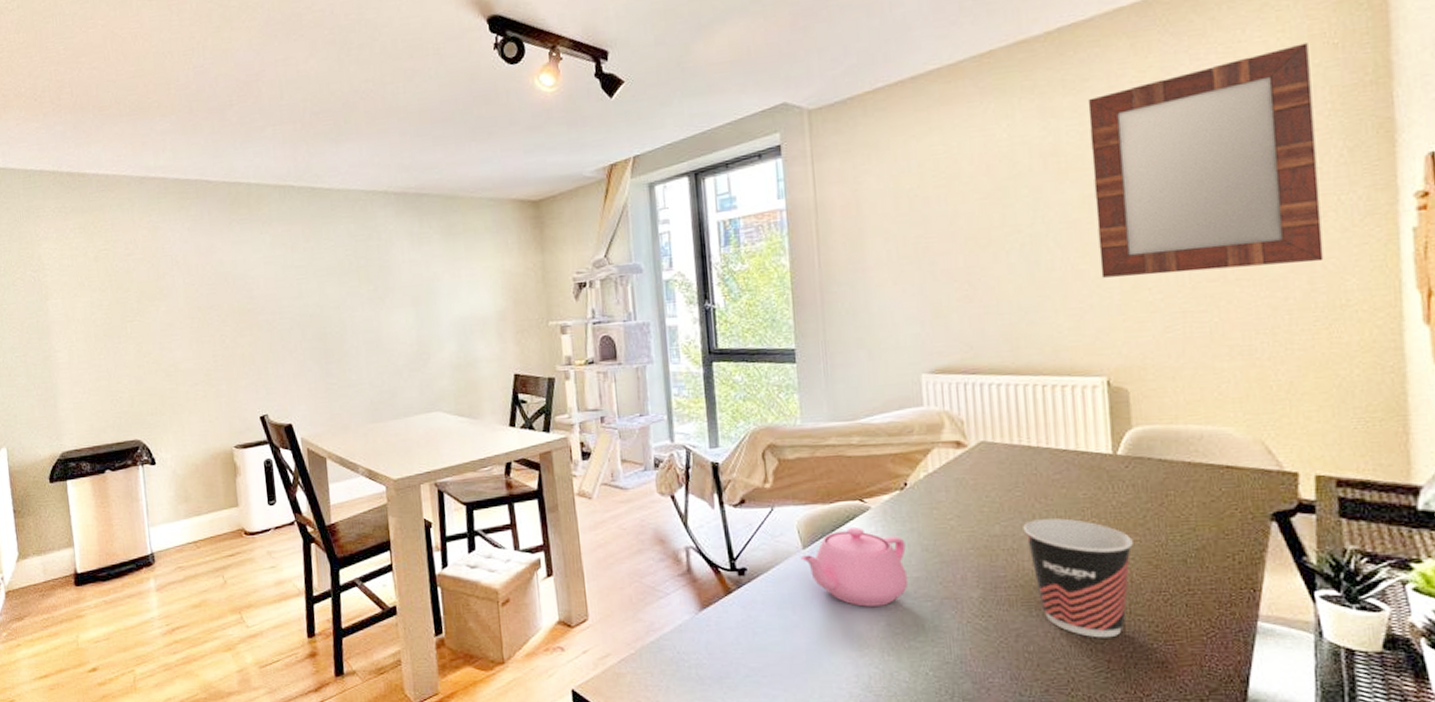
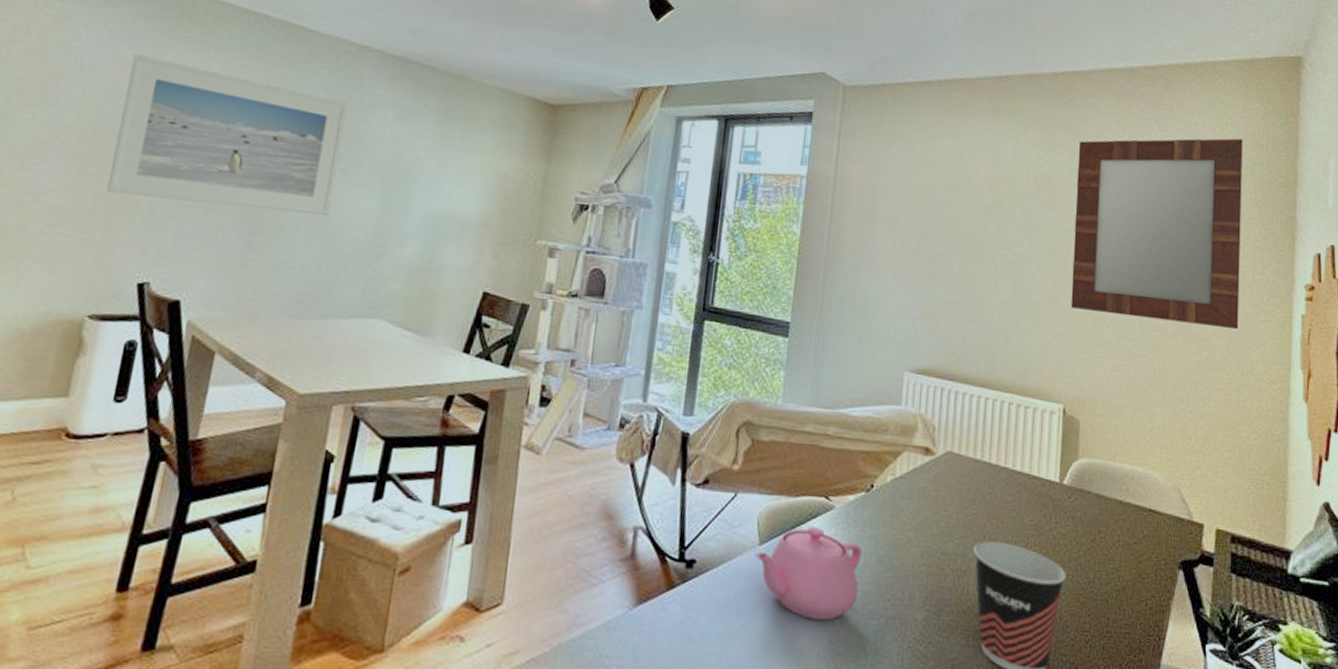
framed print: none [209,241,379,353] -> present [107,53,348,215]

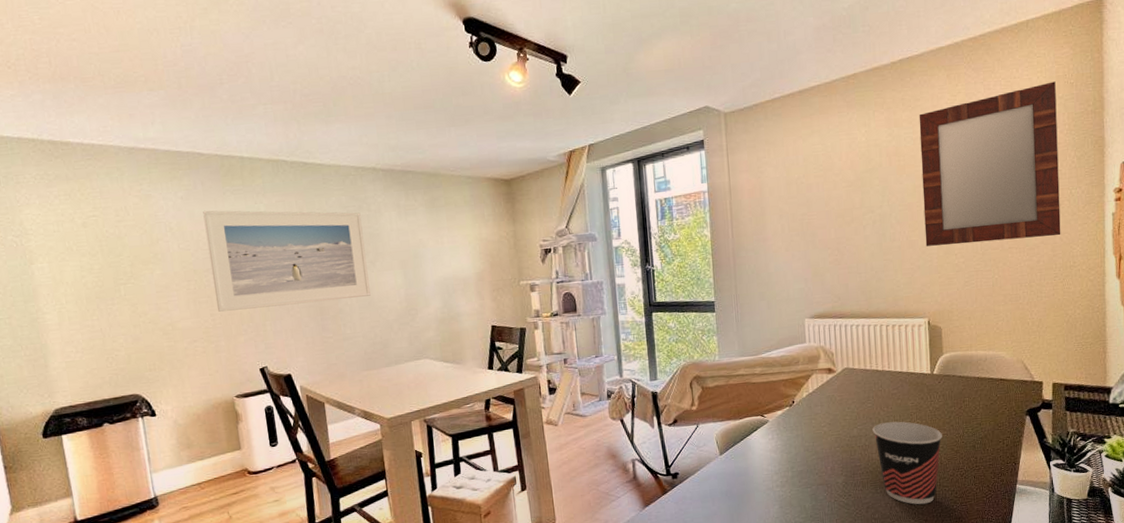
teapot: present [754,526,862,620] -> none [718,436,795,495]

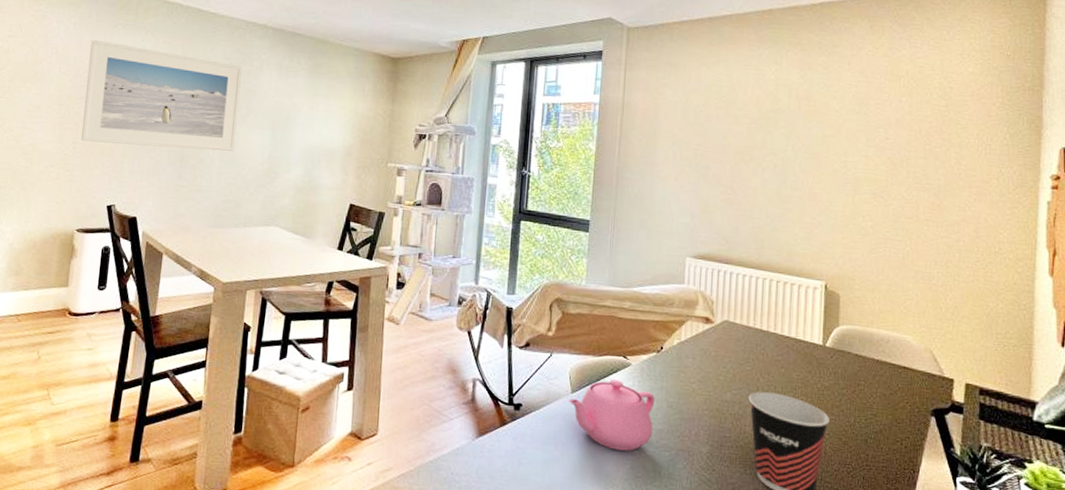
teapot: none [718,436,795,495] -> present [568,378,655,451]
home mirror: present [919,81,1061,246] -> none [830,50,990,216]

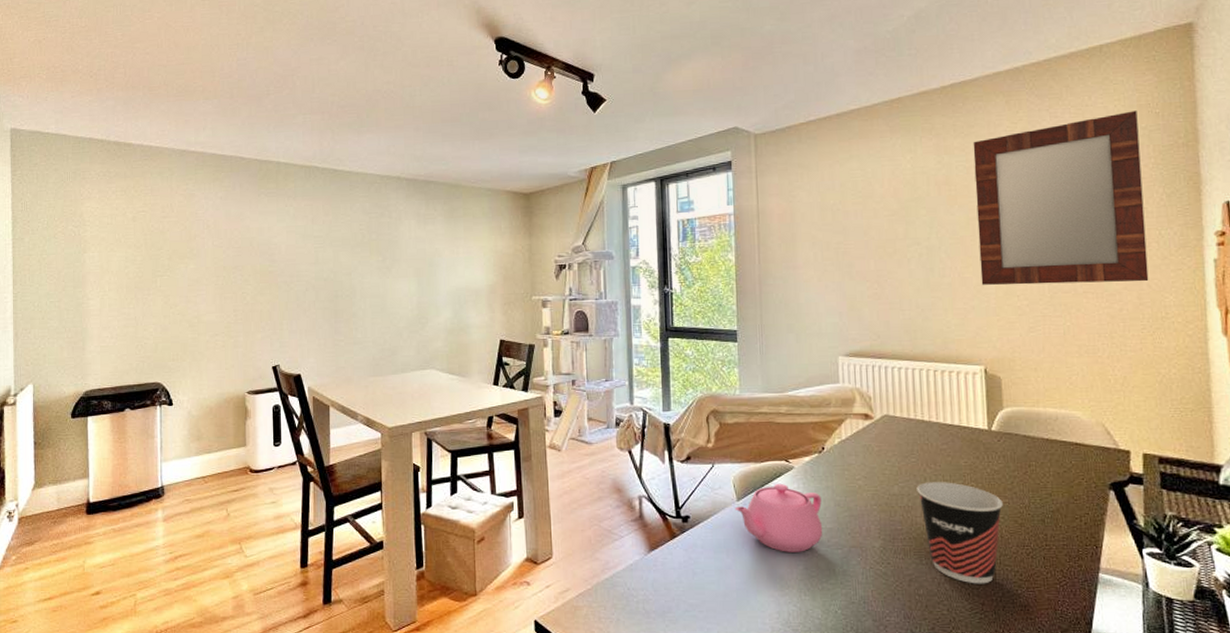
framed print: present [81,39,242,151] -> none [238,210,384,308]
home mirror: none [830,50,990,216] -> present [973,110,1149,285]

